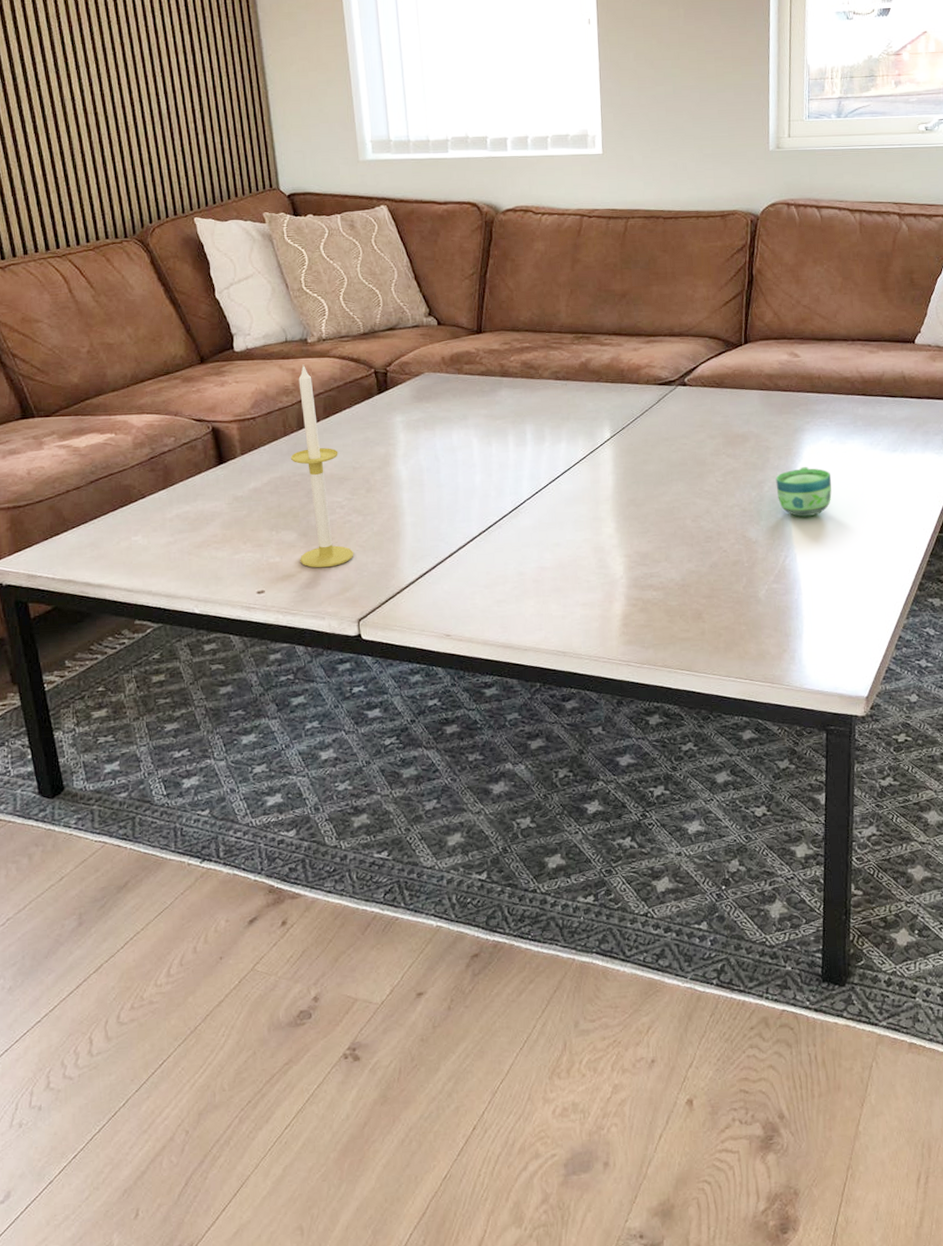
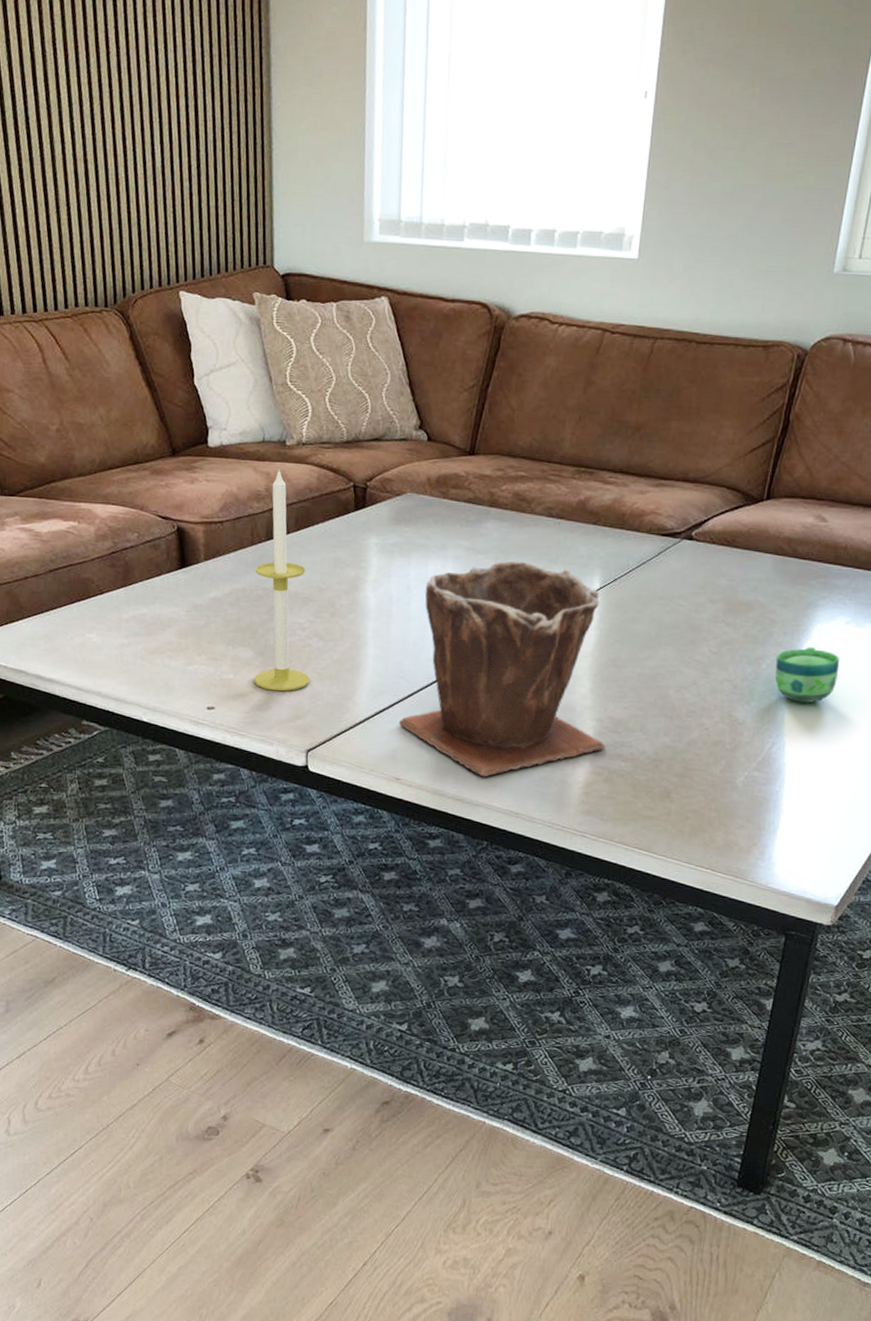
plant pot: none [442,421,637,623] -> present [398,560,606,777]

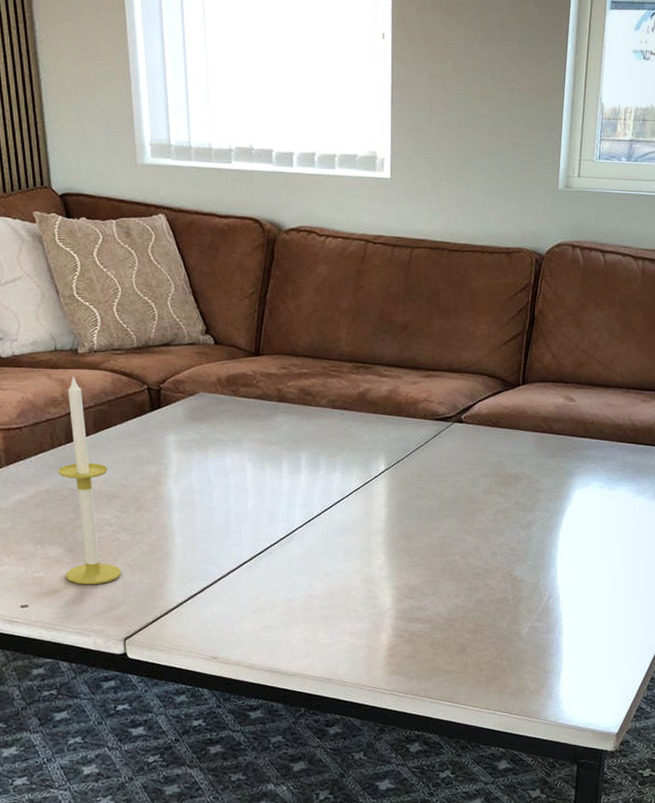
plant pot: present [398,560,606,777] -> none [211,449,404,649]
cup: present [775,647,840,704] -> none [544,510,598,559]

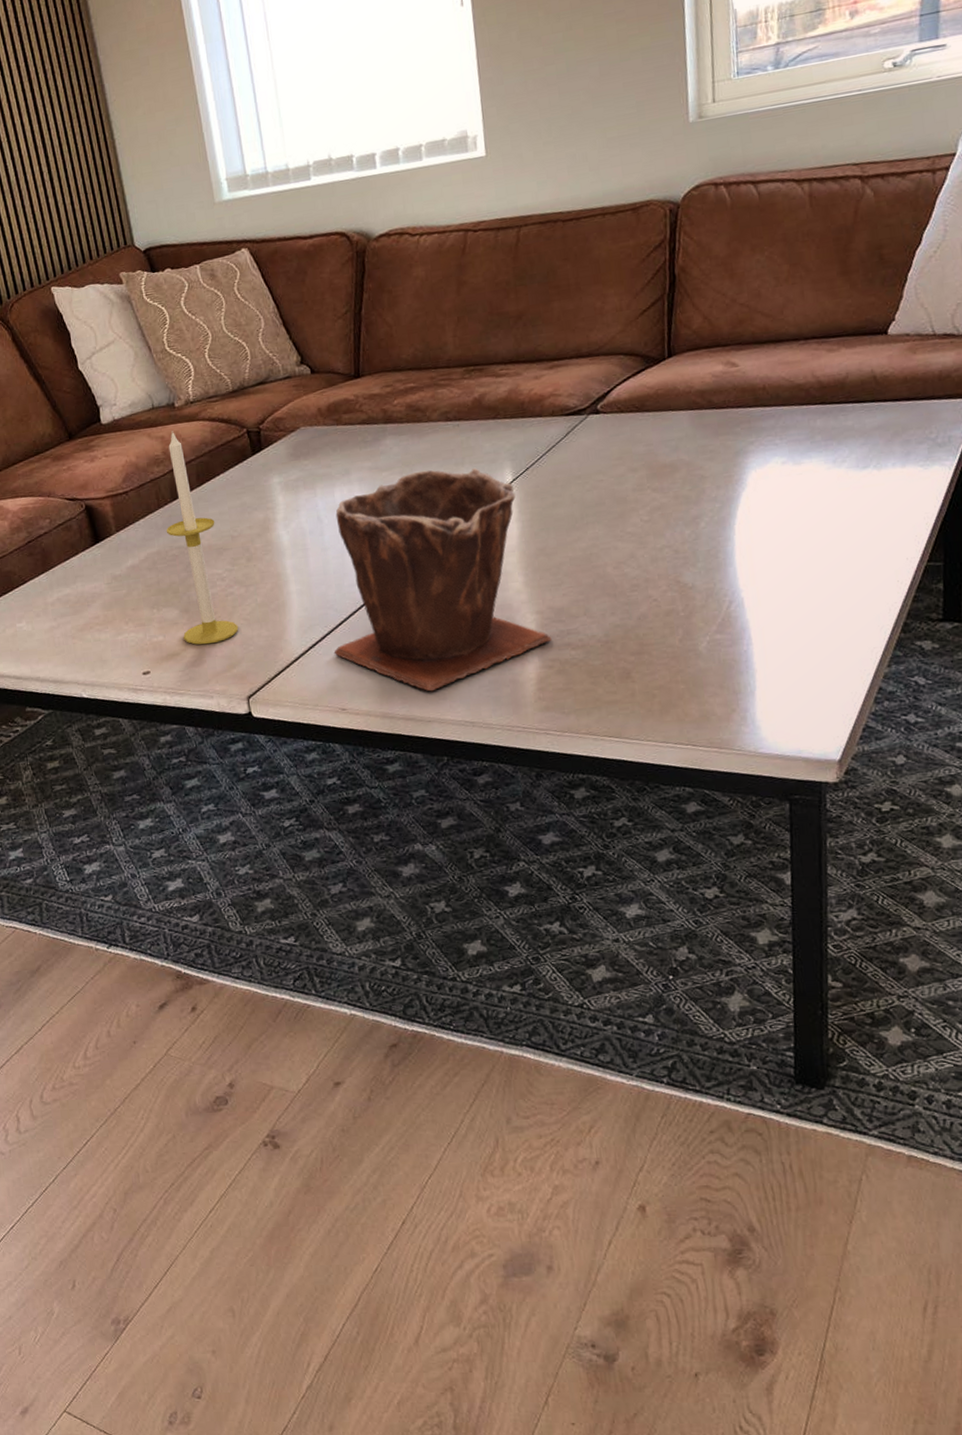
plant pot: none [211,449,404,649] -> present [334,467,552,692]

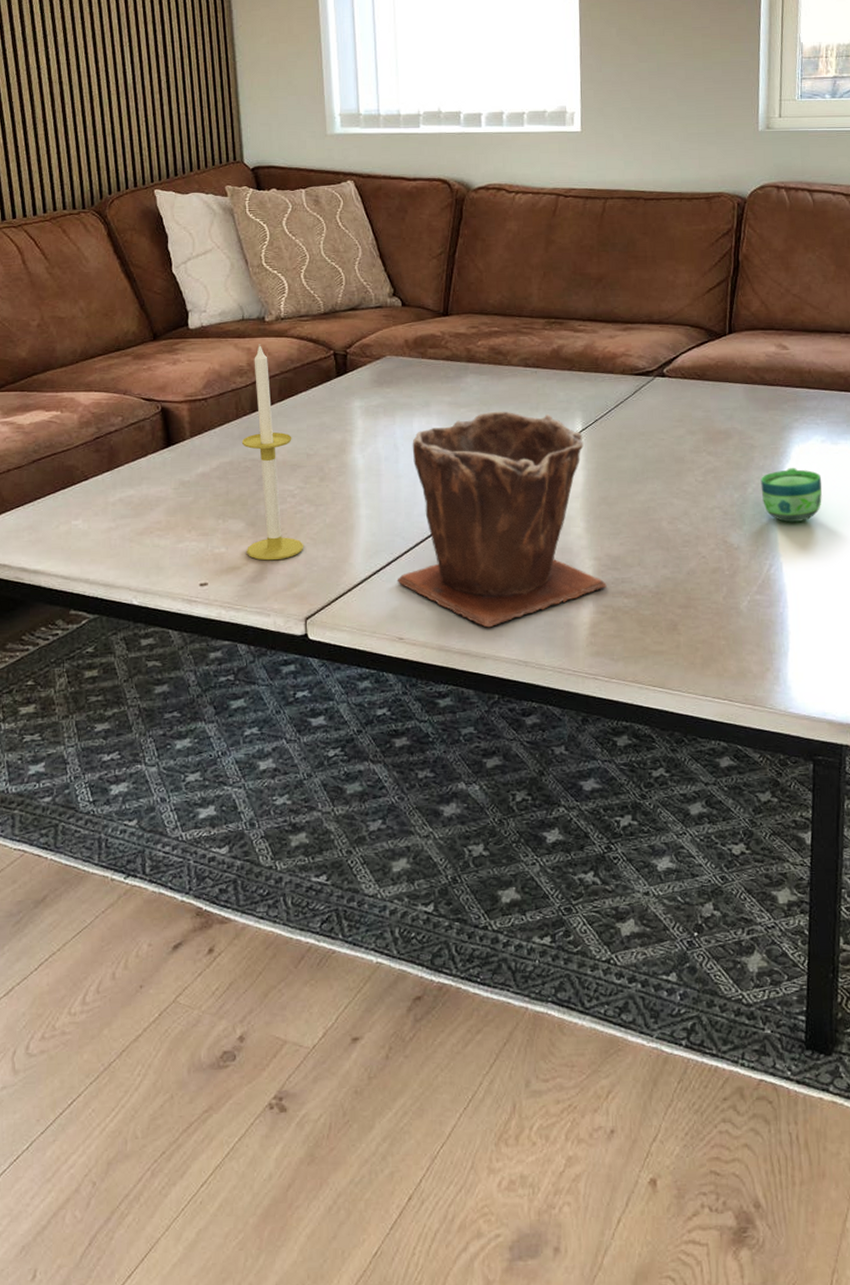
cup: none [714,495,786,555] -> present [760,468,822,523]

